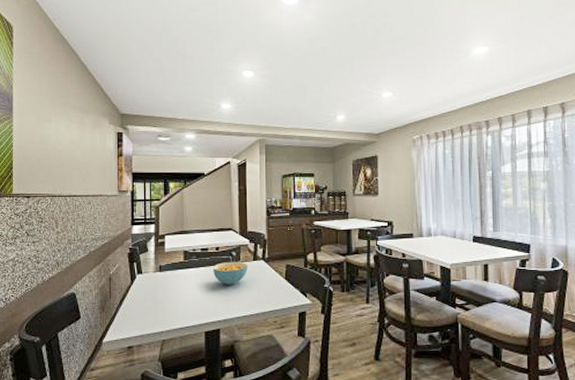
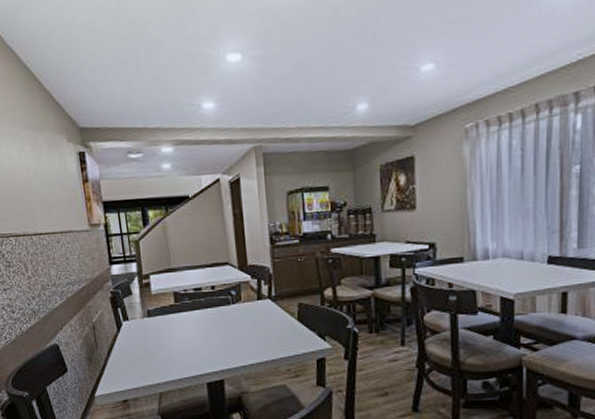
cereal bowl: present [212,261,247,285] -> none [209,301,251,330]

